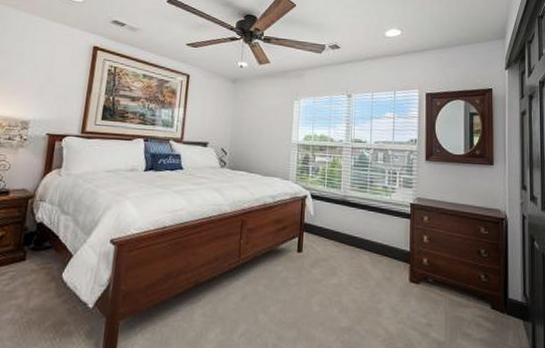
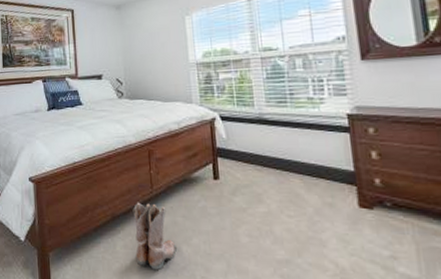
boots: none [213,270,255,338] -> present [132,202,178,270]

